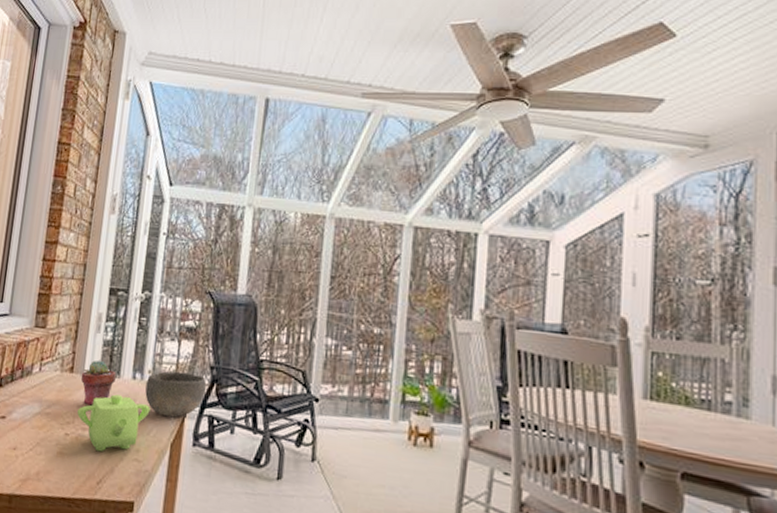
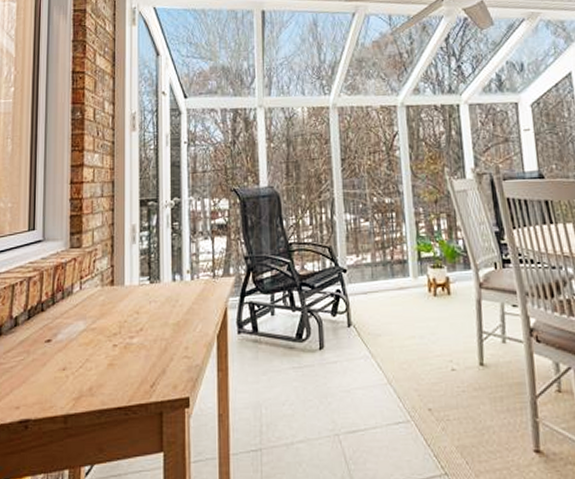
teapot: present [77,394,151,452] -> none [123,298,193,356]
potted succulent: present [80,360,116,406] -> none [122,269,156,314]
bowl: present [145,371,206,418] -> none [186,266,243,311]

